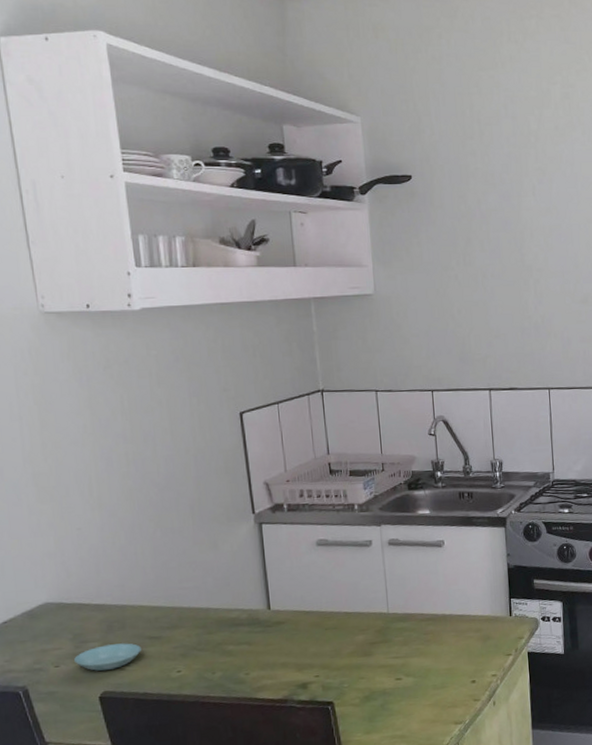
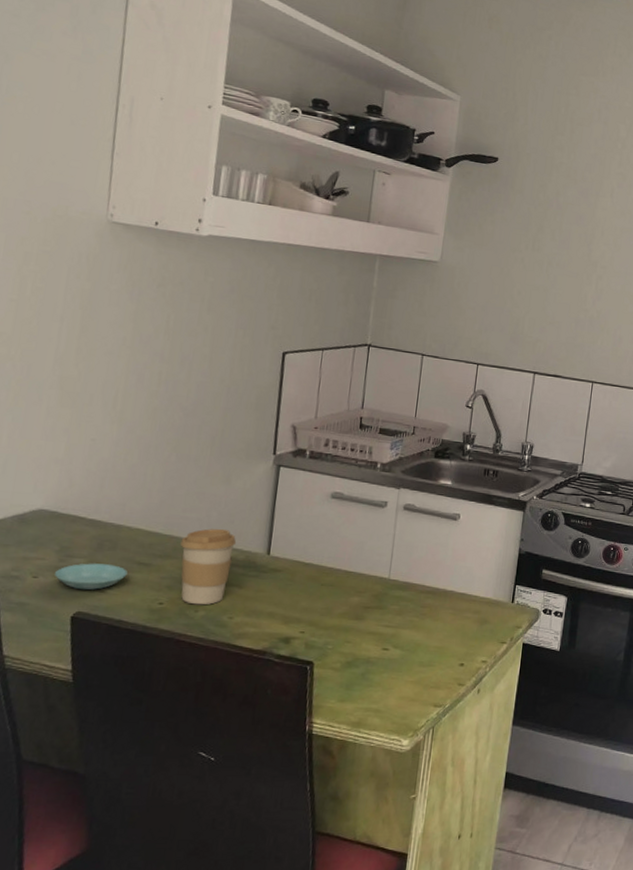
coffee cup: none [184,592,237,668] -> present [180,528,237,605]

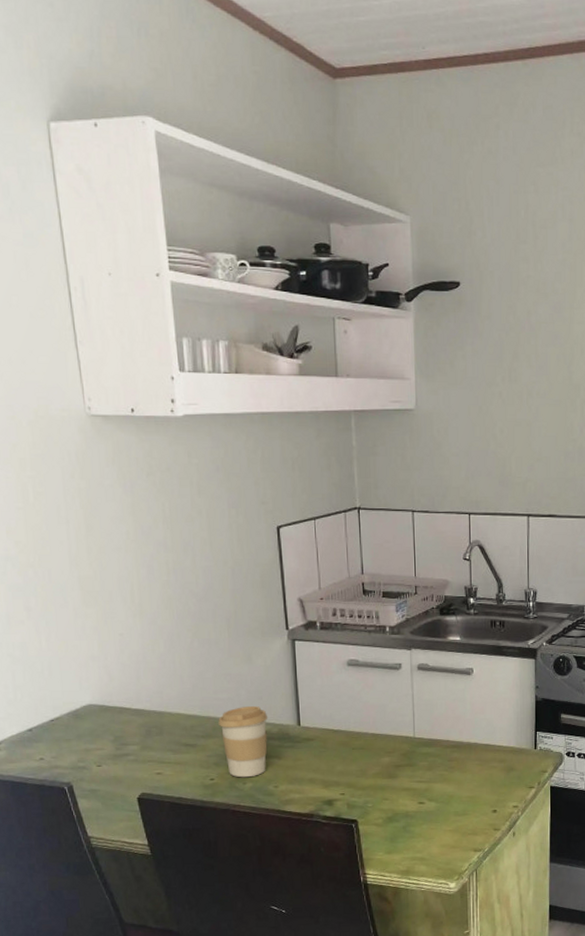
saucer: present [54,563,128,591] -> none [114,748,177,774]

